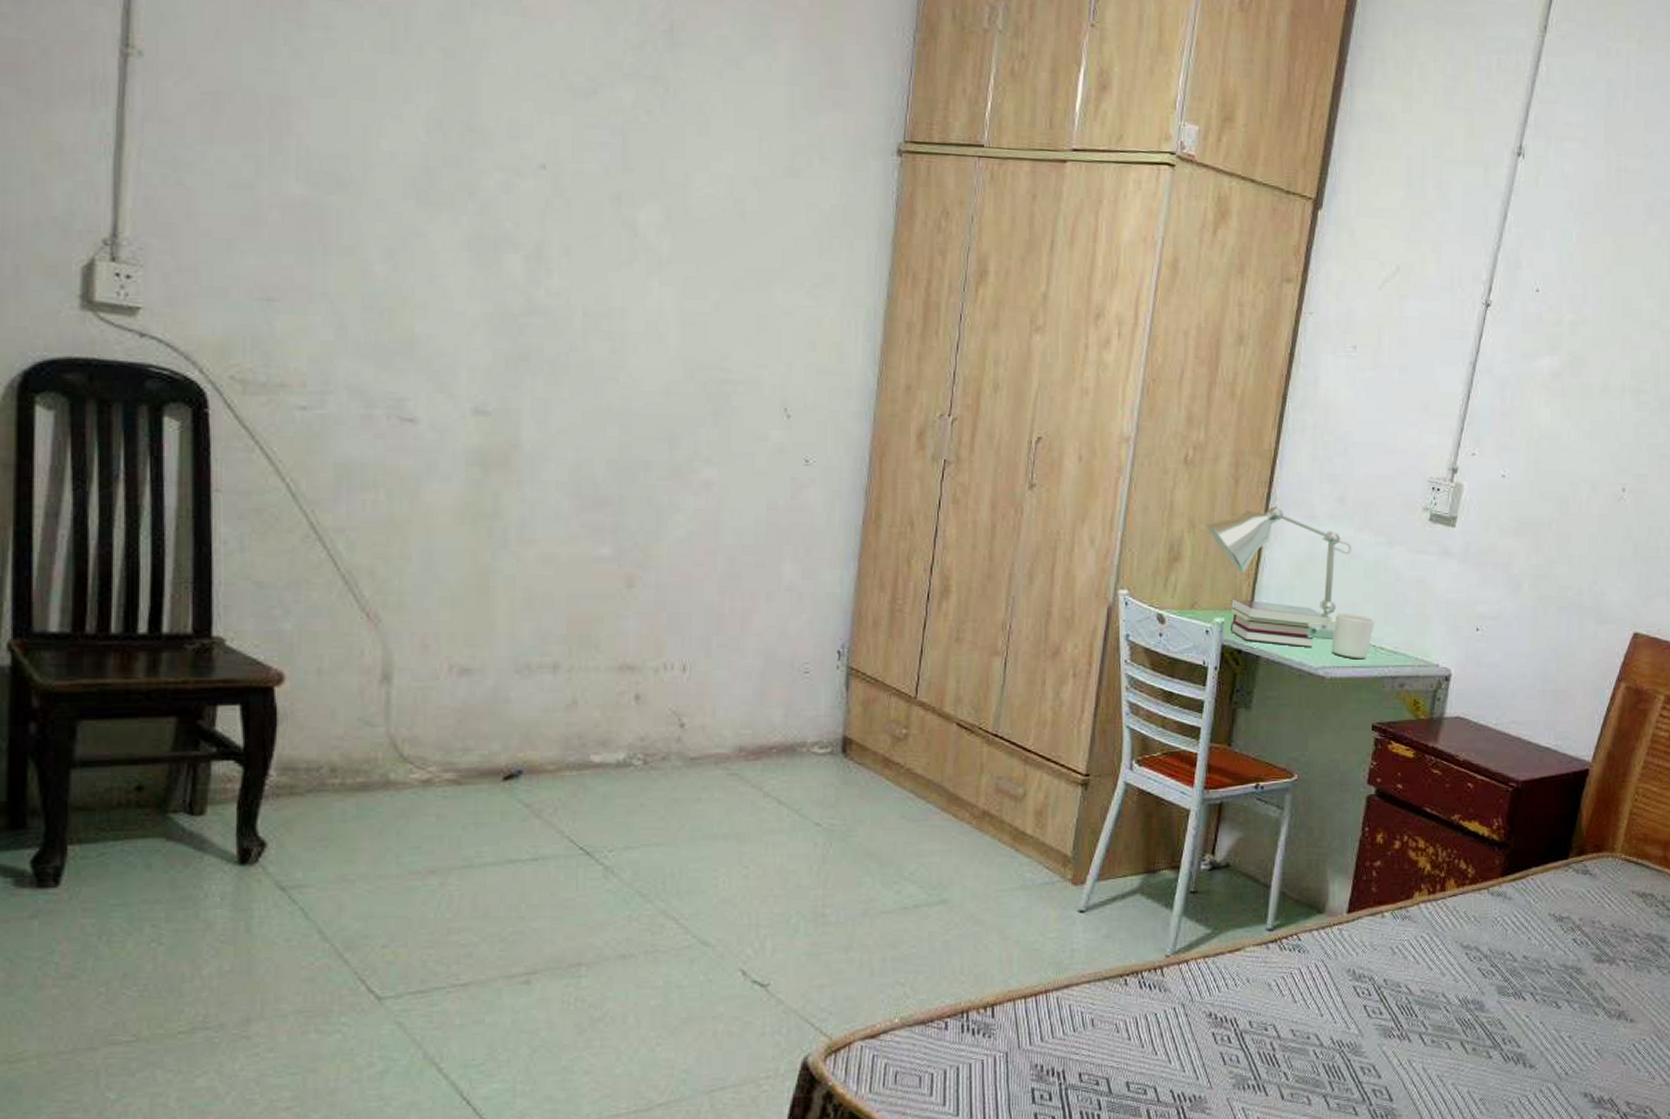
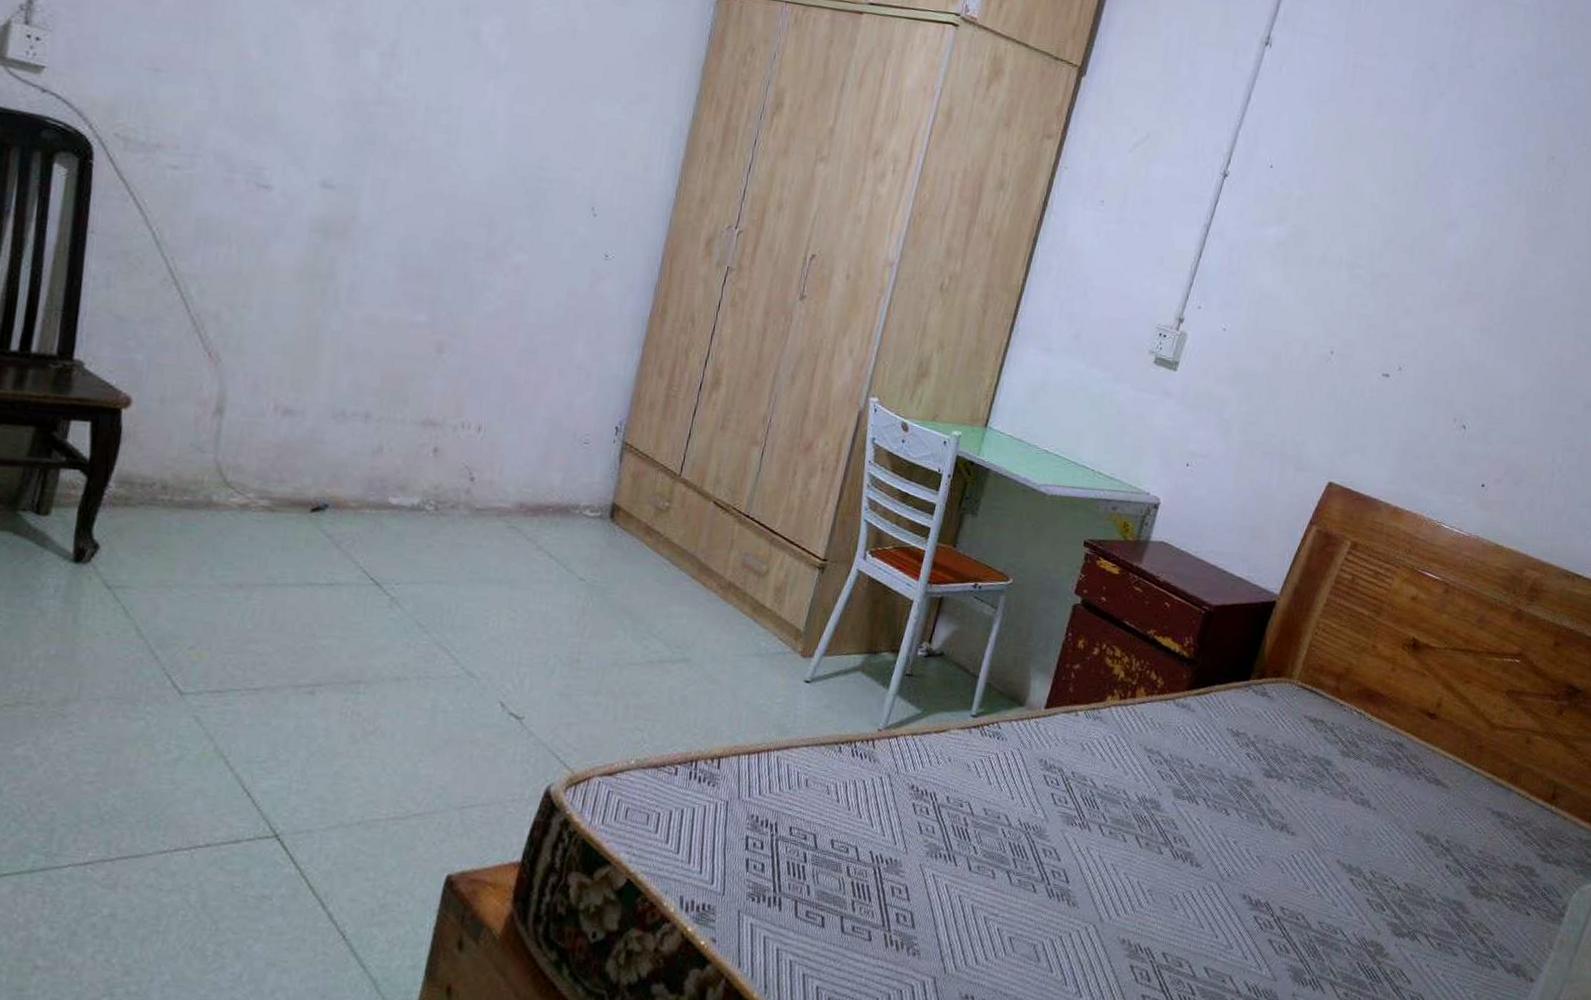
desk lamp: present [1206,506,1352,639] -> none [954,336,1082,461]
books: present [1229,598,1331,648] -> none [965,415,1057,467]
mug: present [1331,613,1375,660] -> none [1054,437,1096,482]

